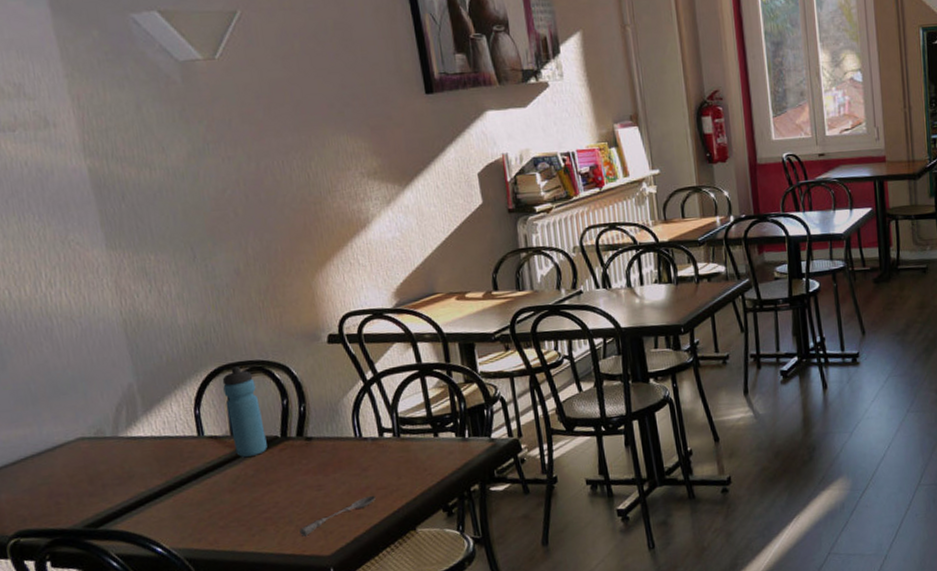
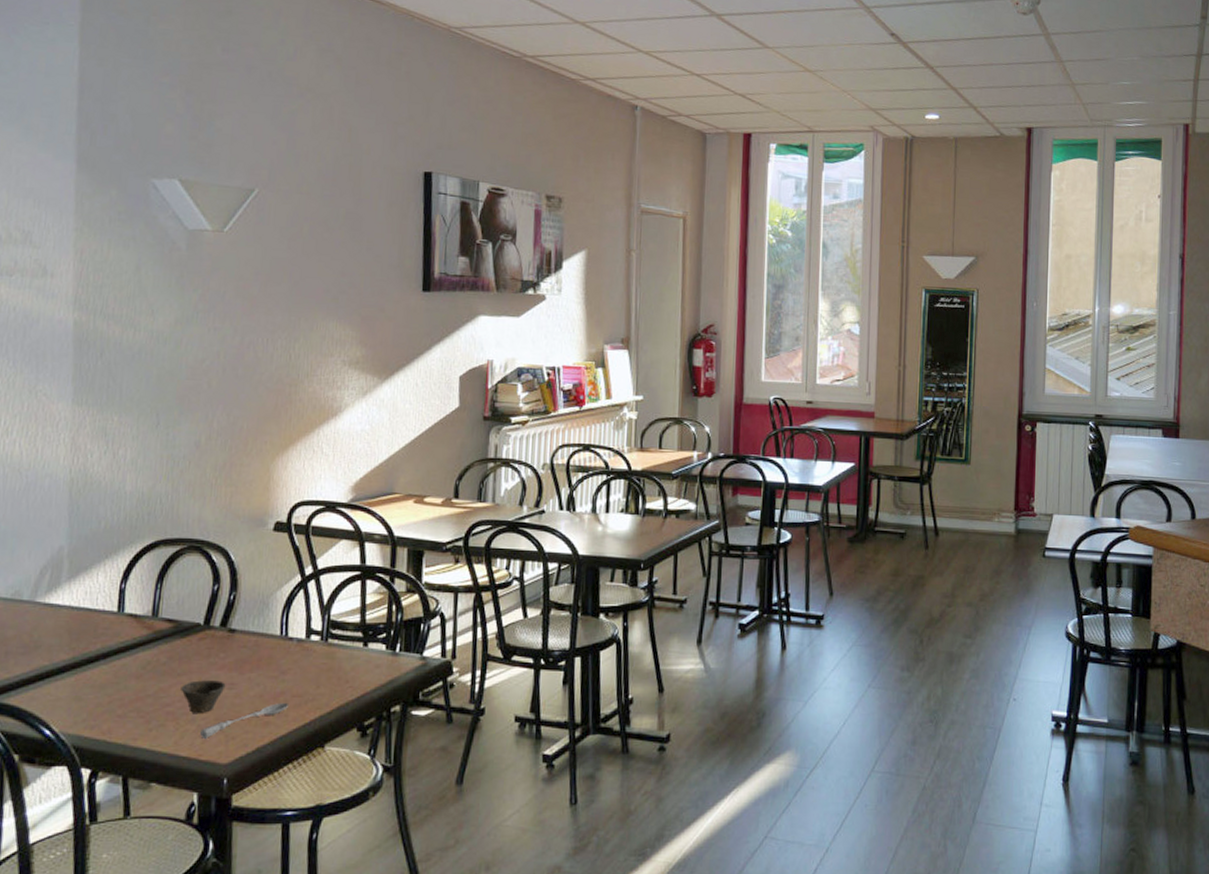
water bottle: present [222,366,268,457] -> none [153,542,190,641]
cup: none [273,484,314,516] -> present [181,680,226,713]

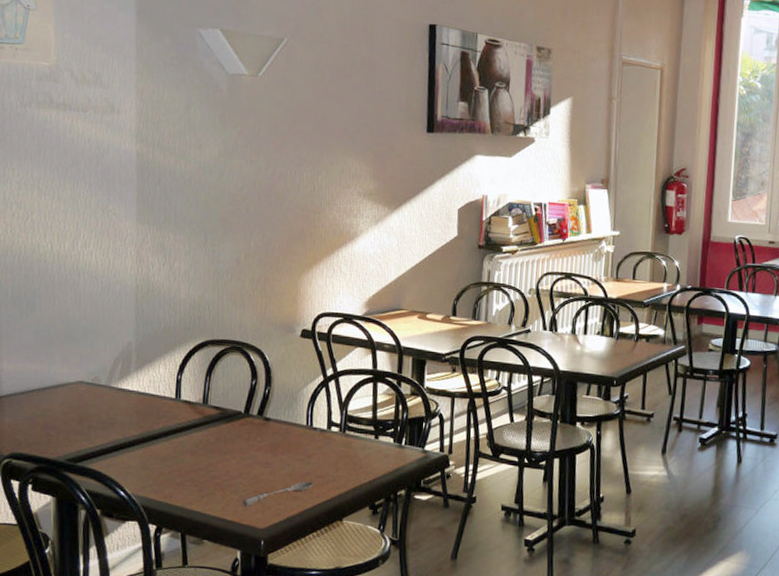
cup: present [181,680,226,713] -> none [226,458,262,486]

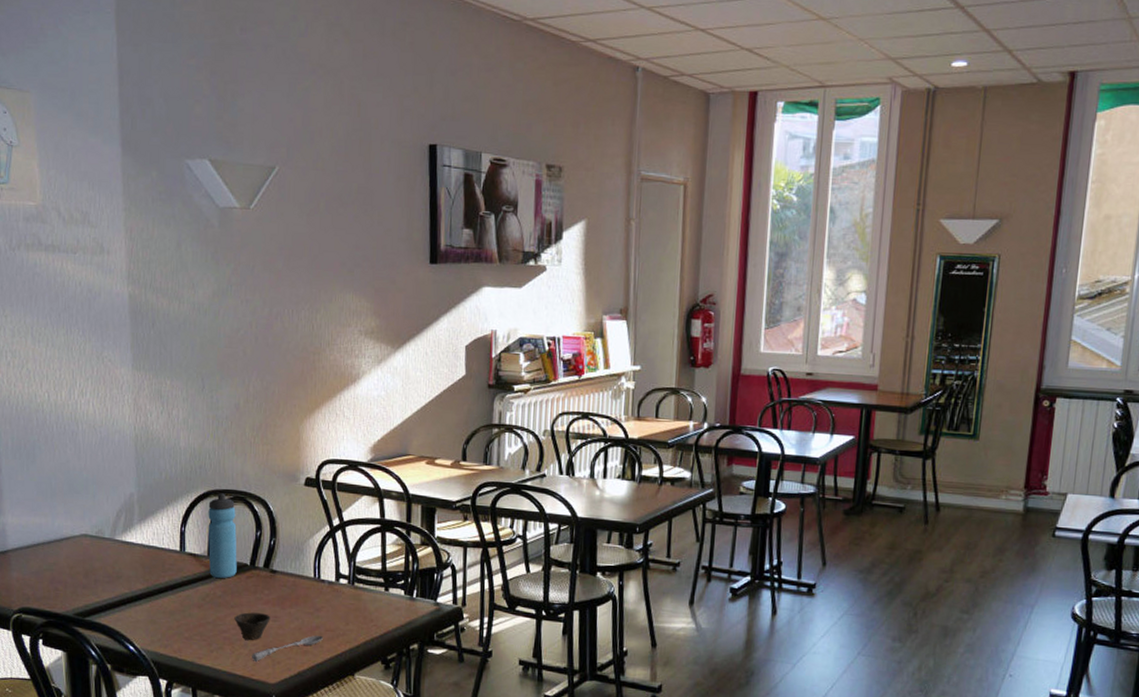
water bottle: none [203,343,233,425] -> present [208,493,237,578]
cup: none [226,458,262,486] -> present [234,612,271,640]

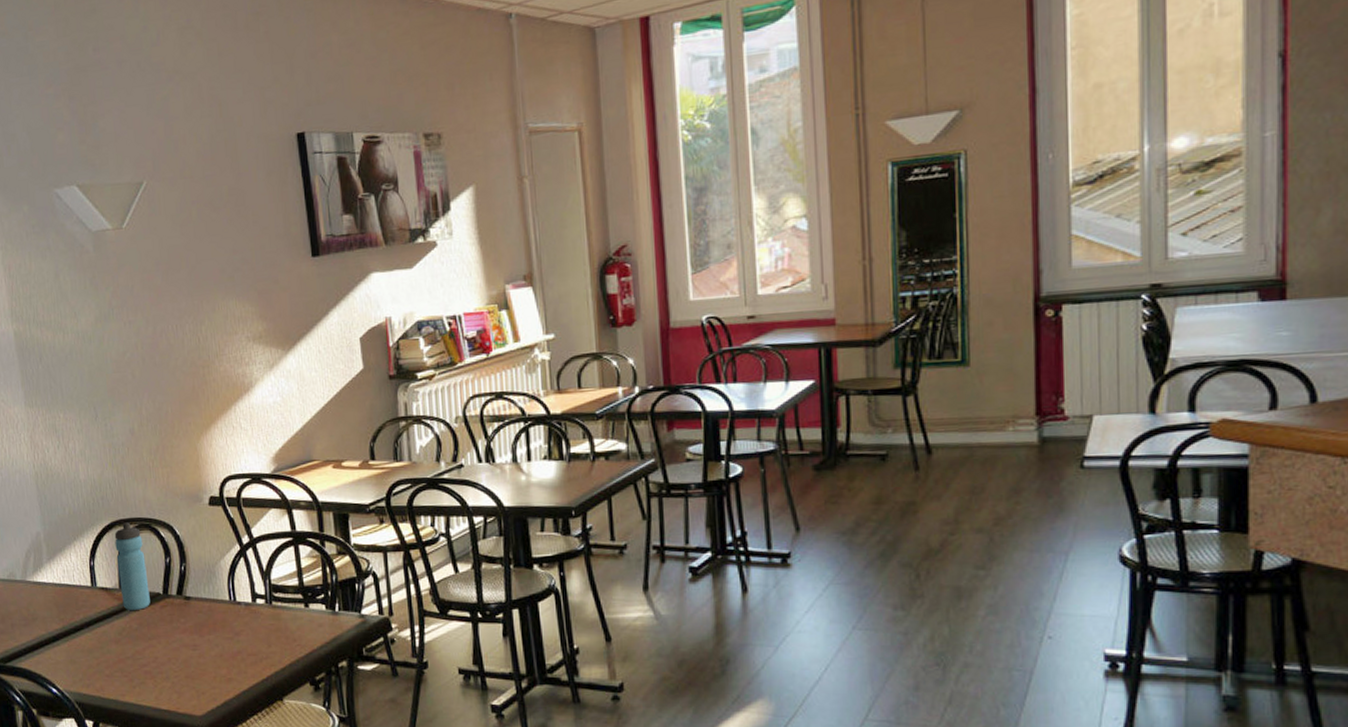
cup: present [234,612,271,640] -> none [153,643,190,672]
soupspoon: present [252,635,323,663] -> none [175,661,246,695]

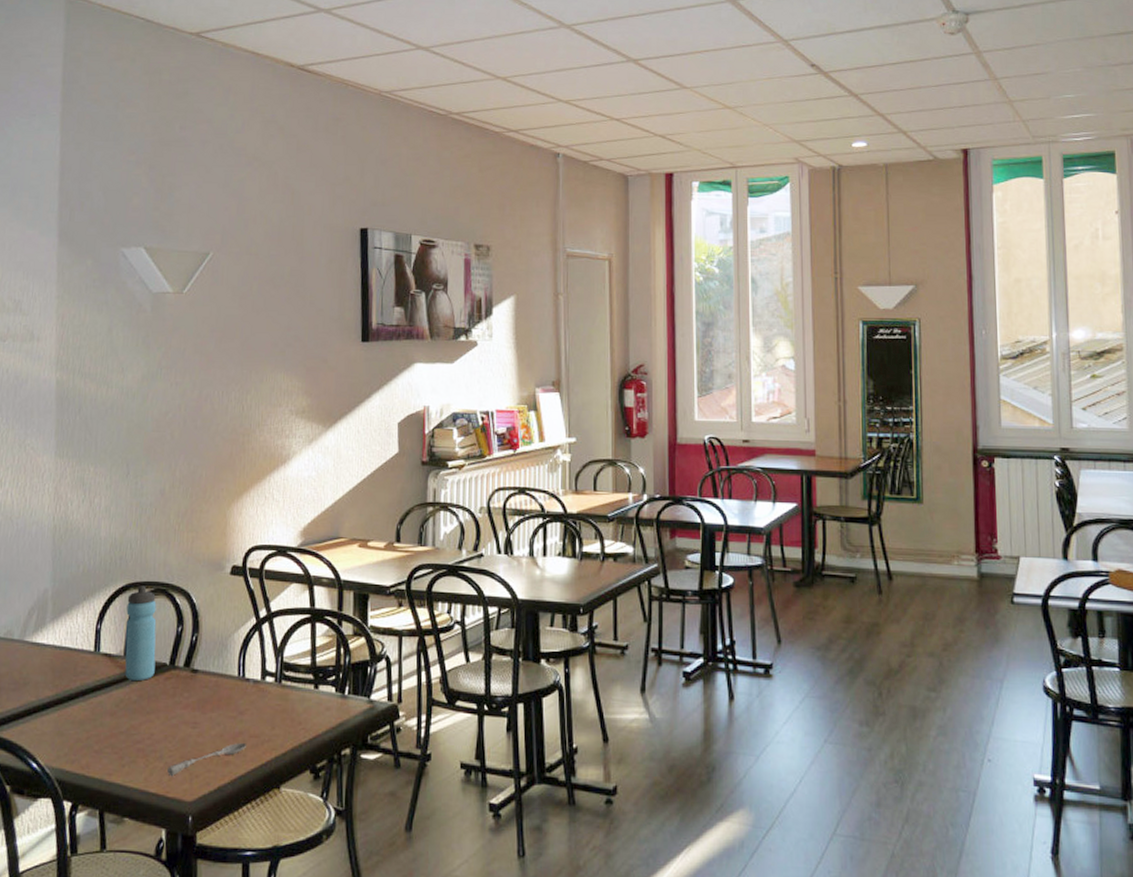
soupspoon: none [175,661,246,695] -> present [167,743,246,777]

